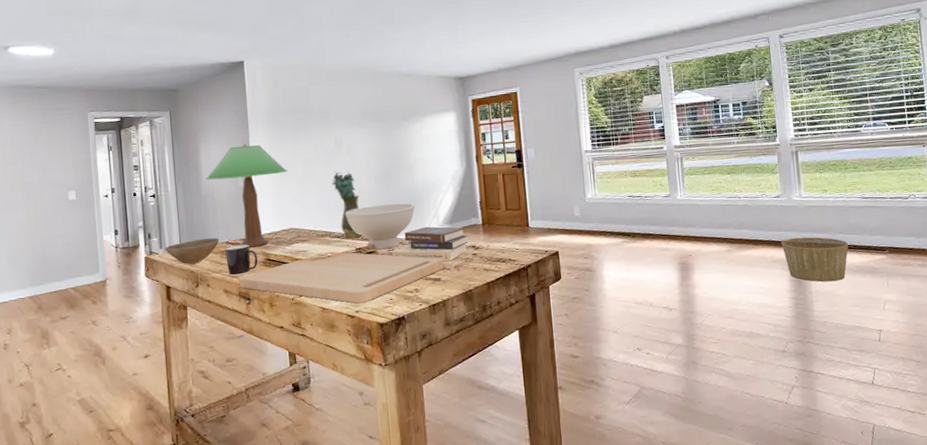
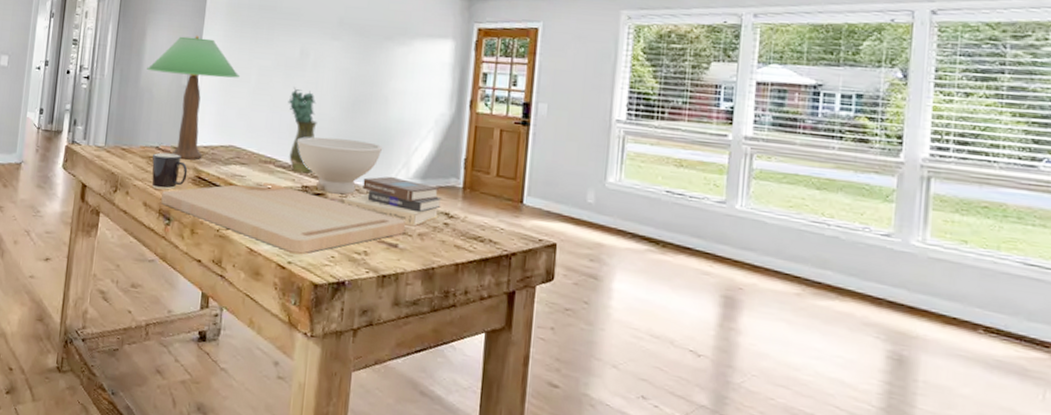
bowl: present [164,238,220,265] -> none [88,137,149,165]
basket: present [781,237,849,282] -> none [881,297,990,375]

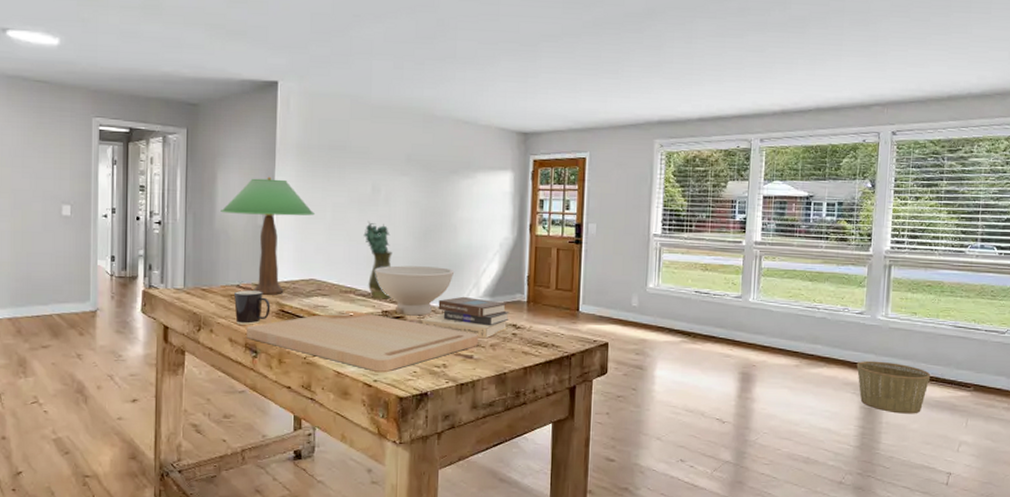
basket: none [881,297,990,375] -> present [856,360,931,414]

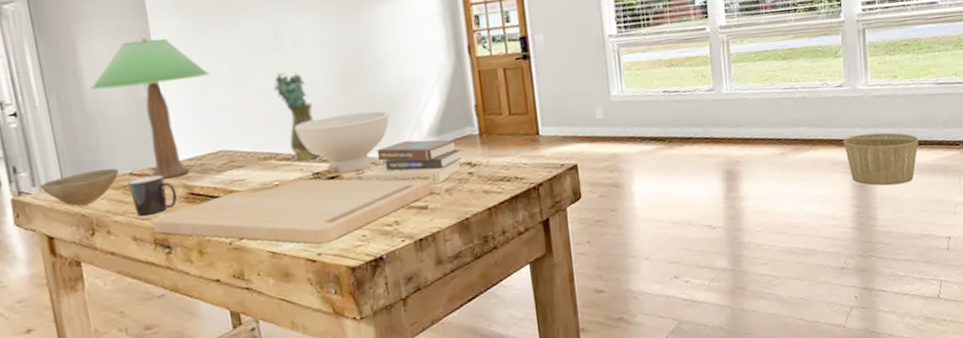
bowl: none [165,278,230,305] -> present [39,168,120,206]

